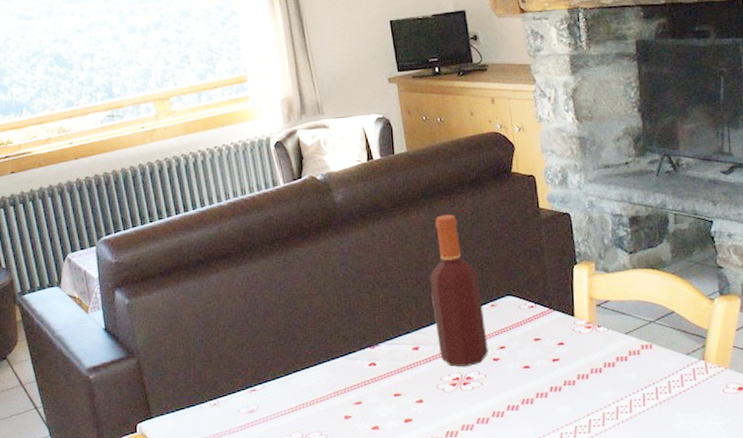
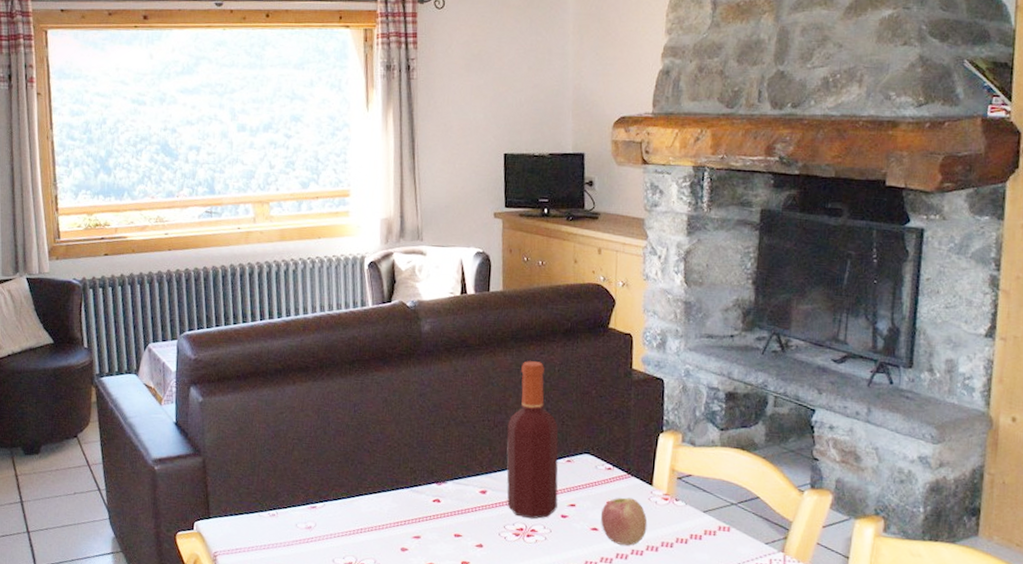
apple: none [530,331,576,378] -> present [600,497,648,546]

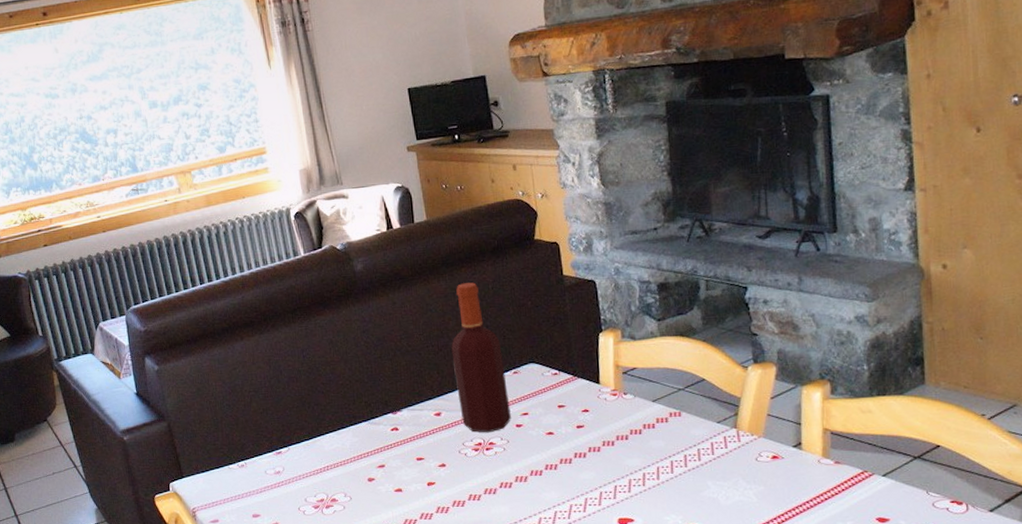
apple: present [600,497,648,546] -> none [553,398,601,444]

